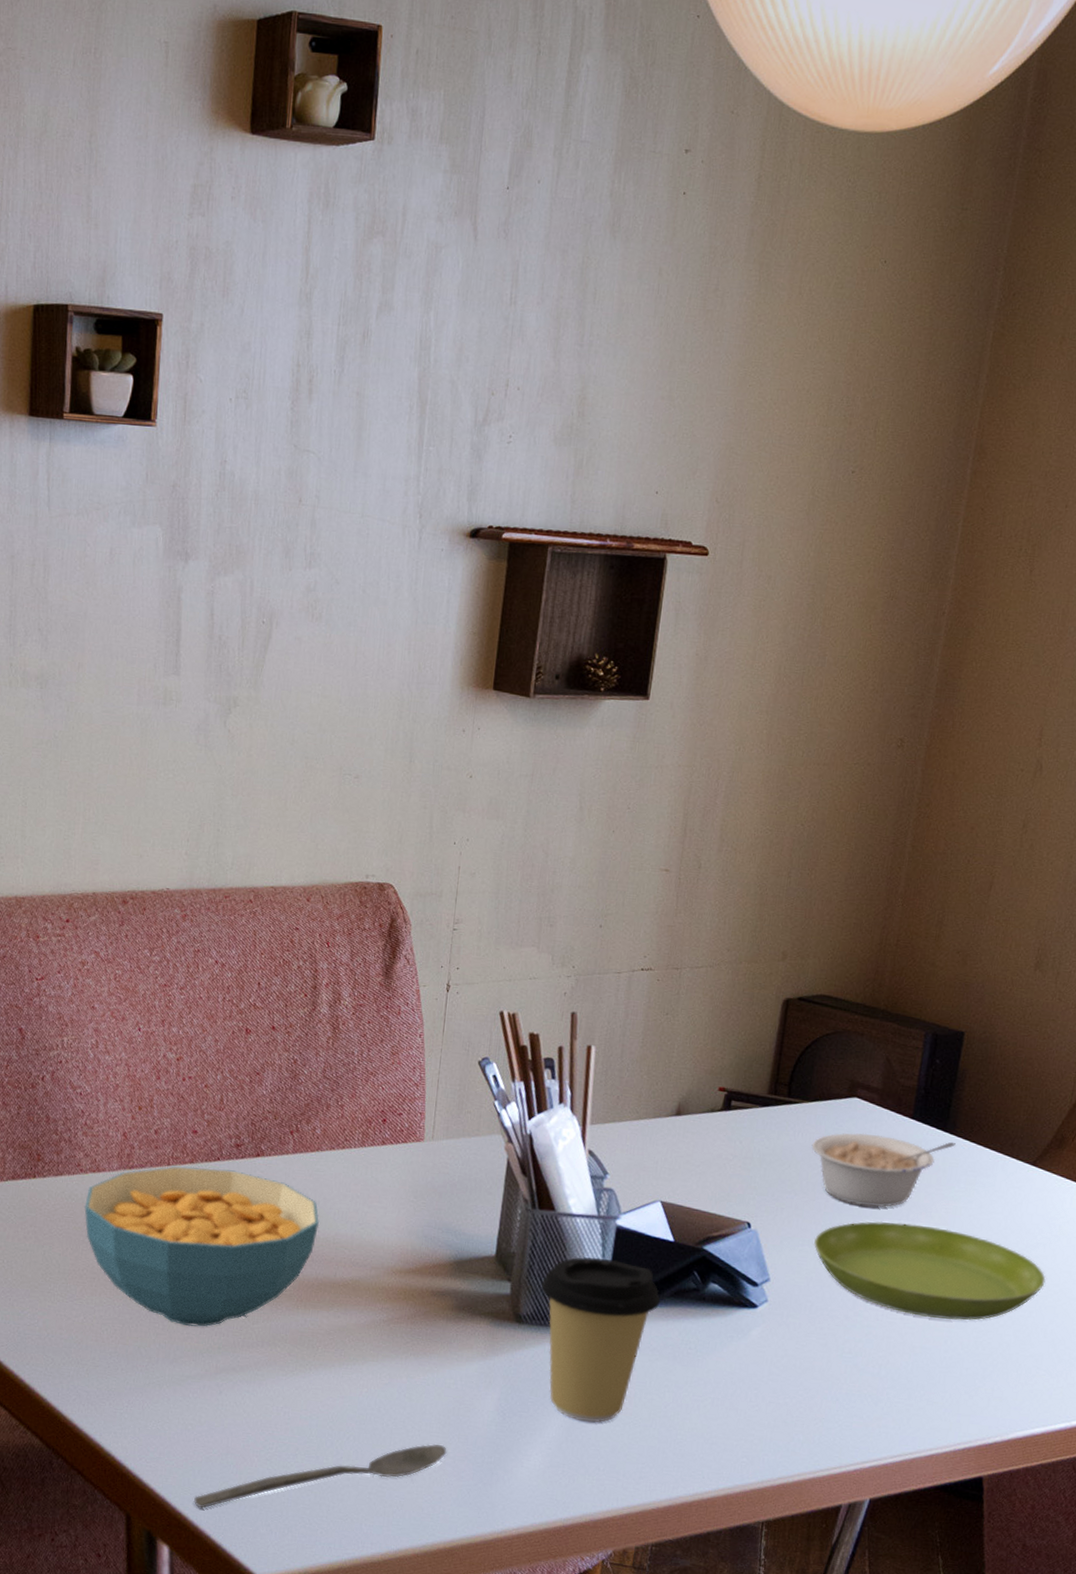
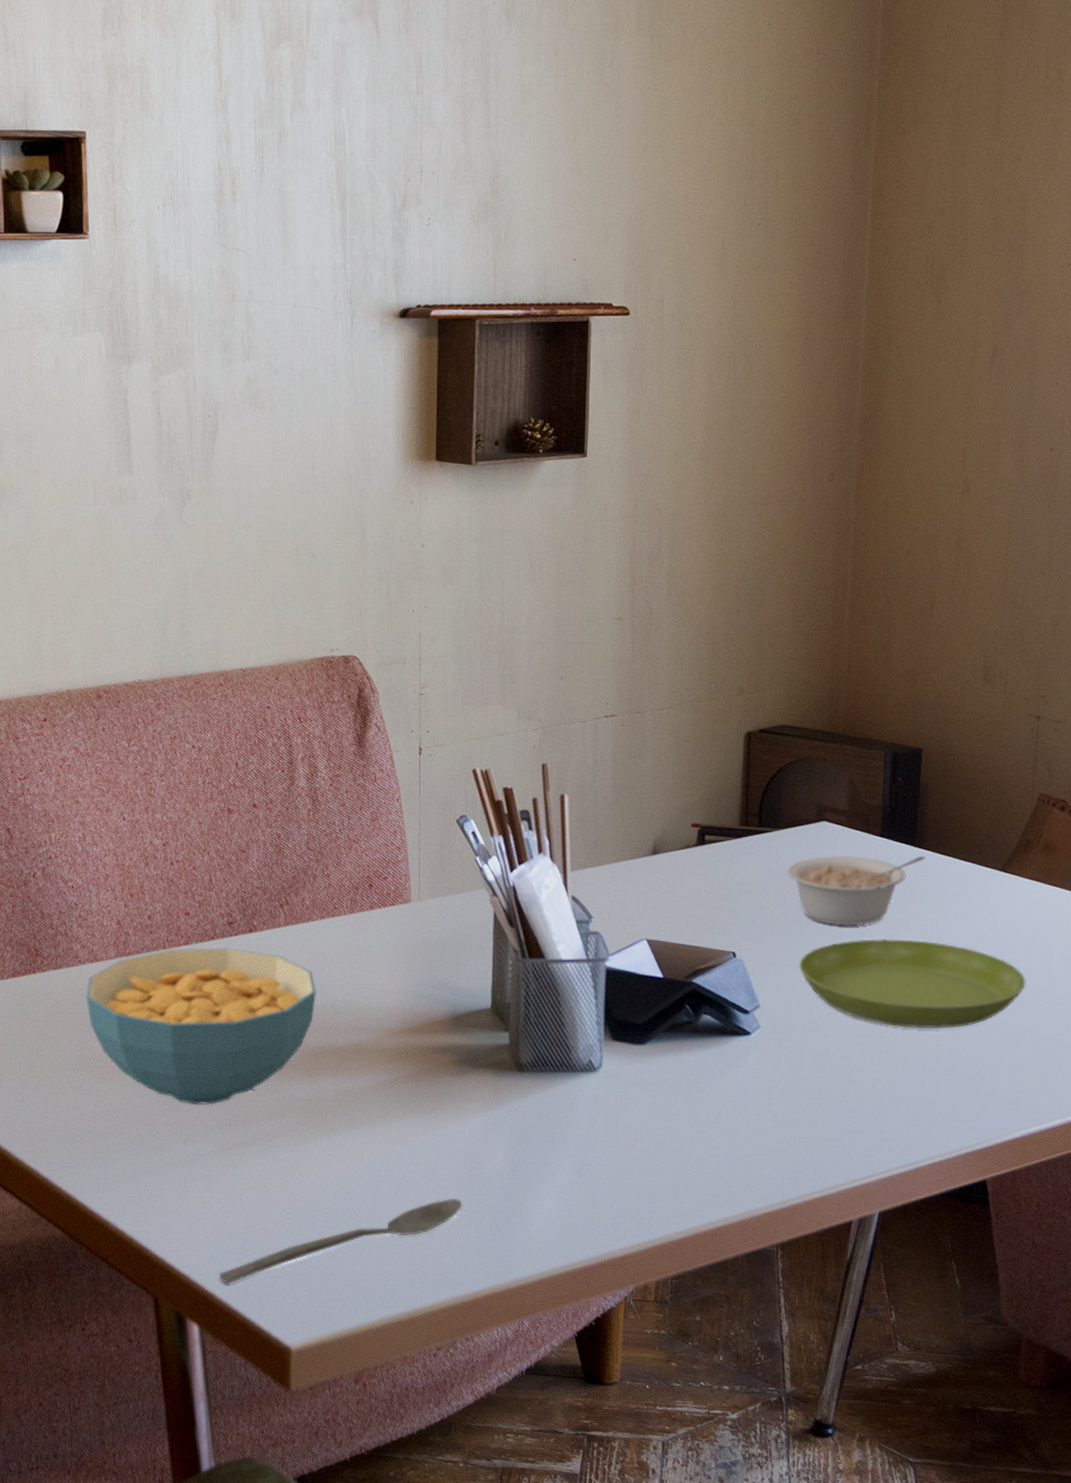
coffee cup: present [541,1256,661,1423] -> none [538,1000,656,1162]

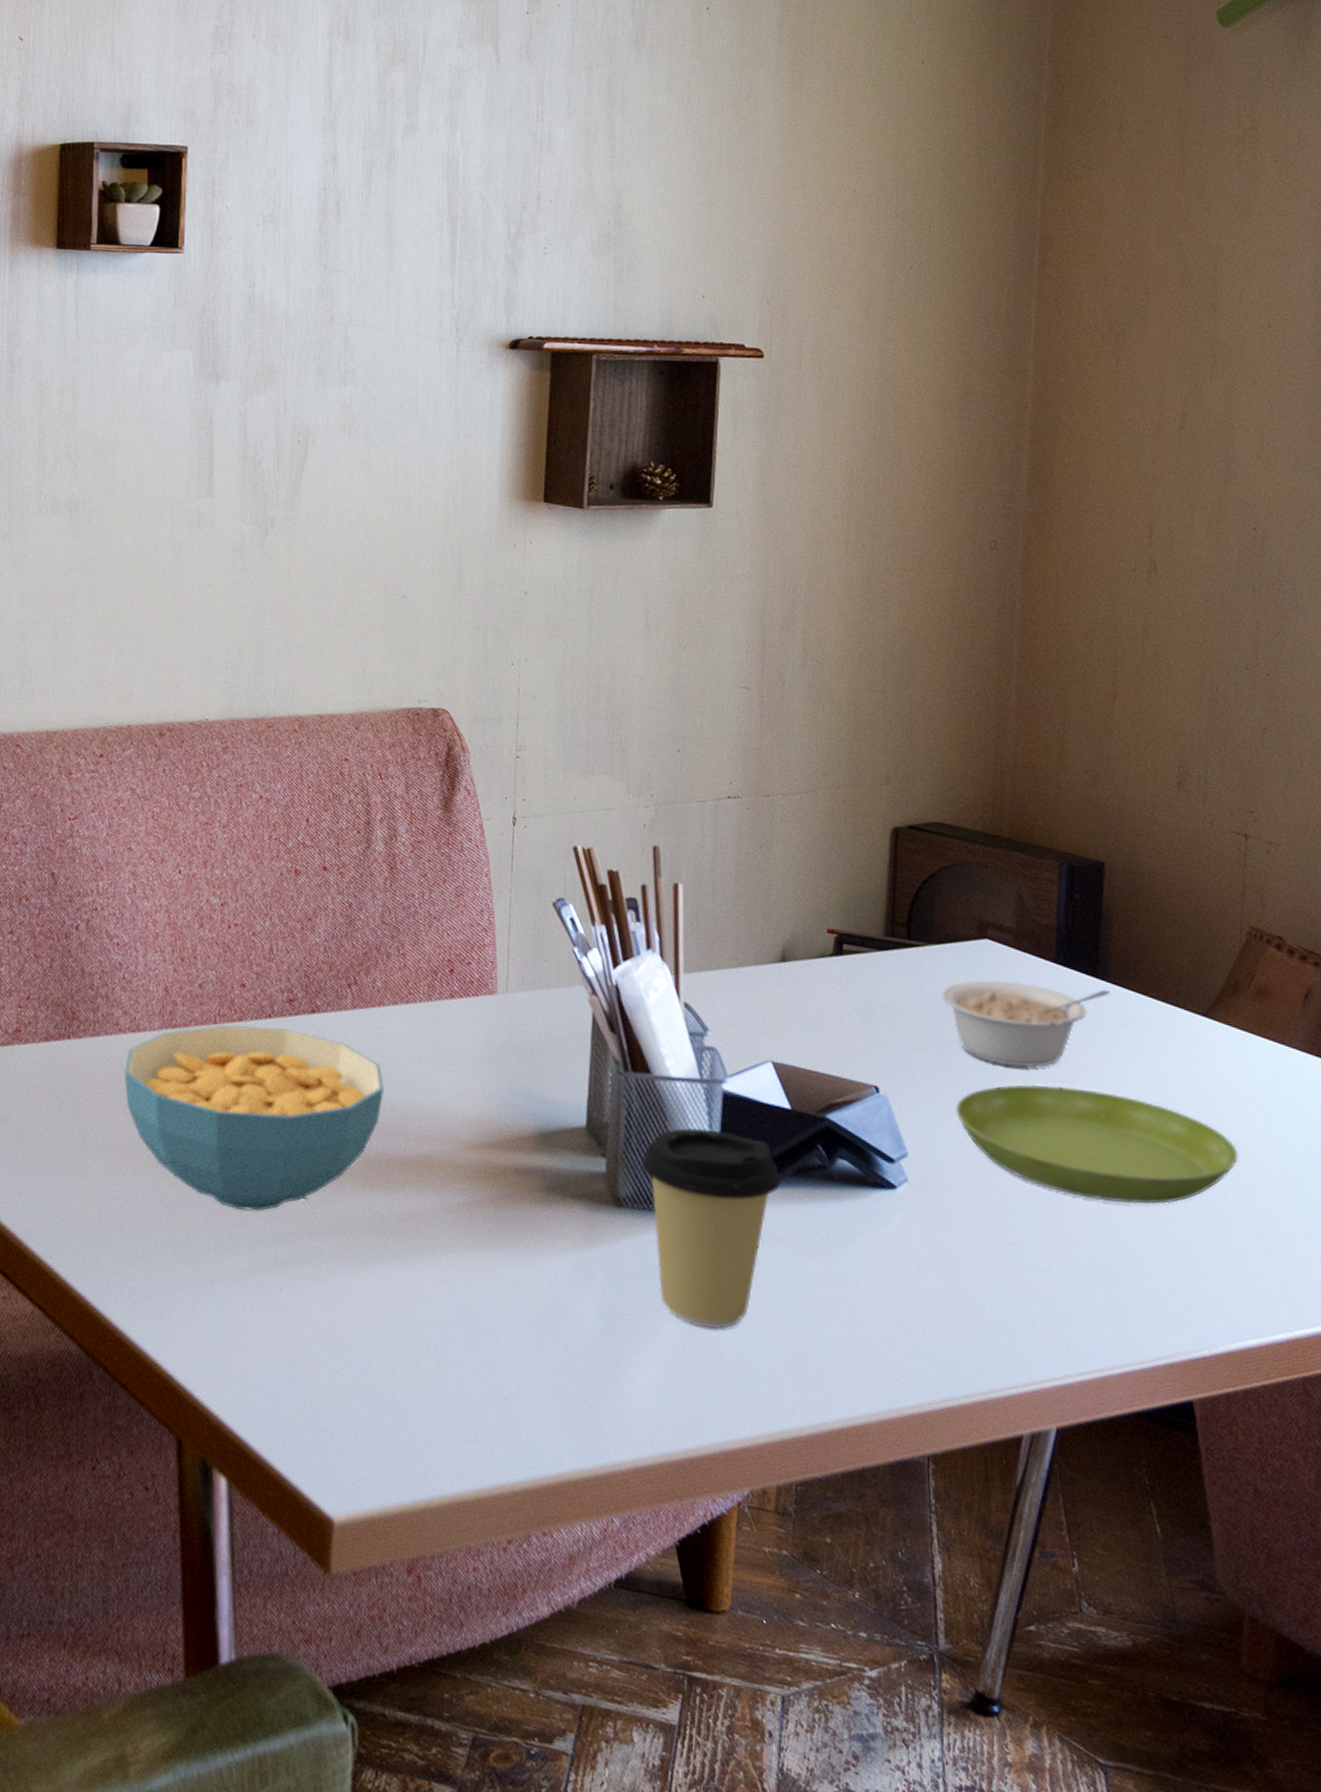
spoon: present [218,1198,463,1284] -> none [253,1353,544,1431]
coffee cup: none [538,1000,656,1162] -> present [640,1127,782,1329]

